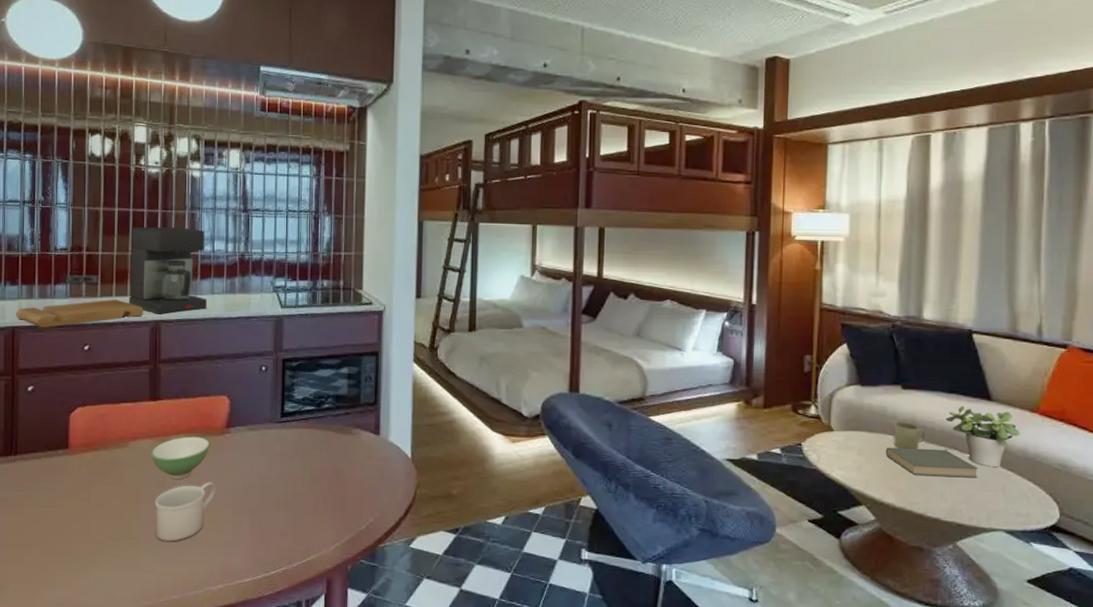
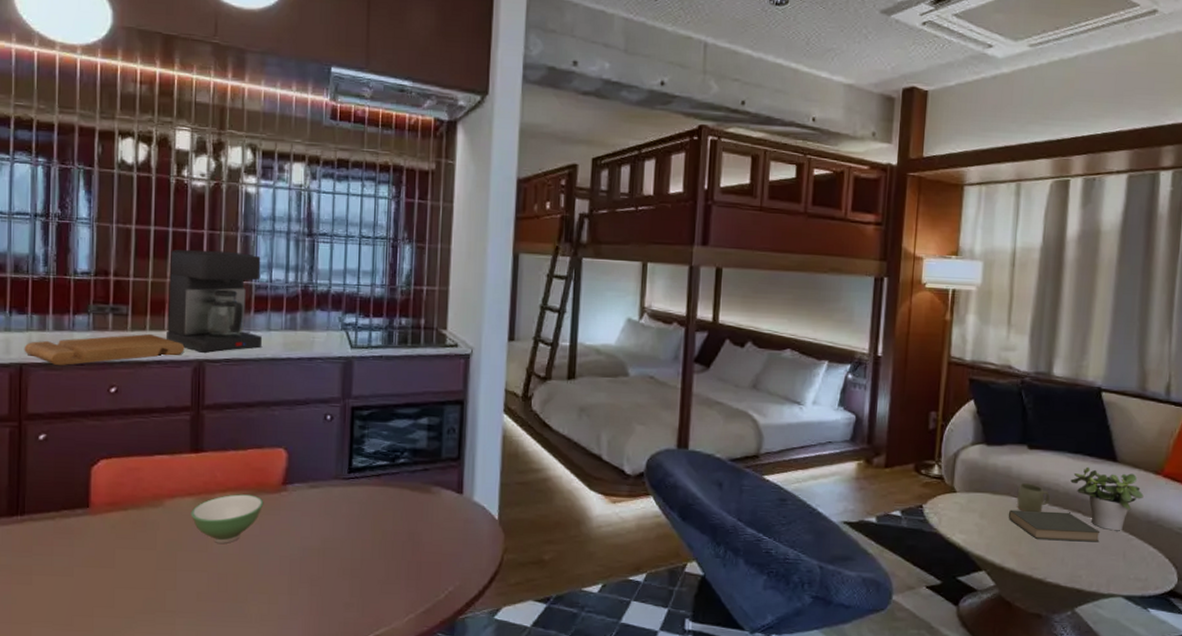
mug: present [154,482,216,542] -> none [195,546,269,615]

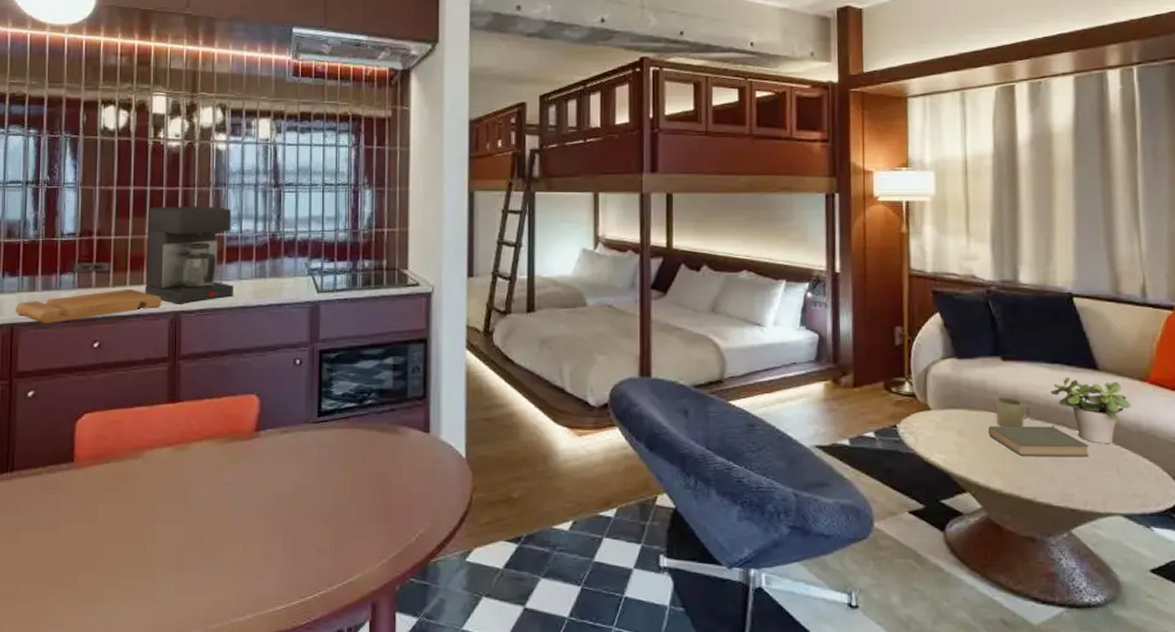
bowl: present [191,494,264,543] -> none [169,442,238,493]

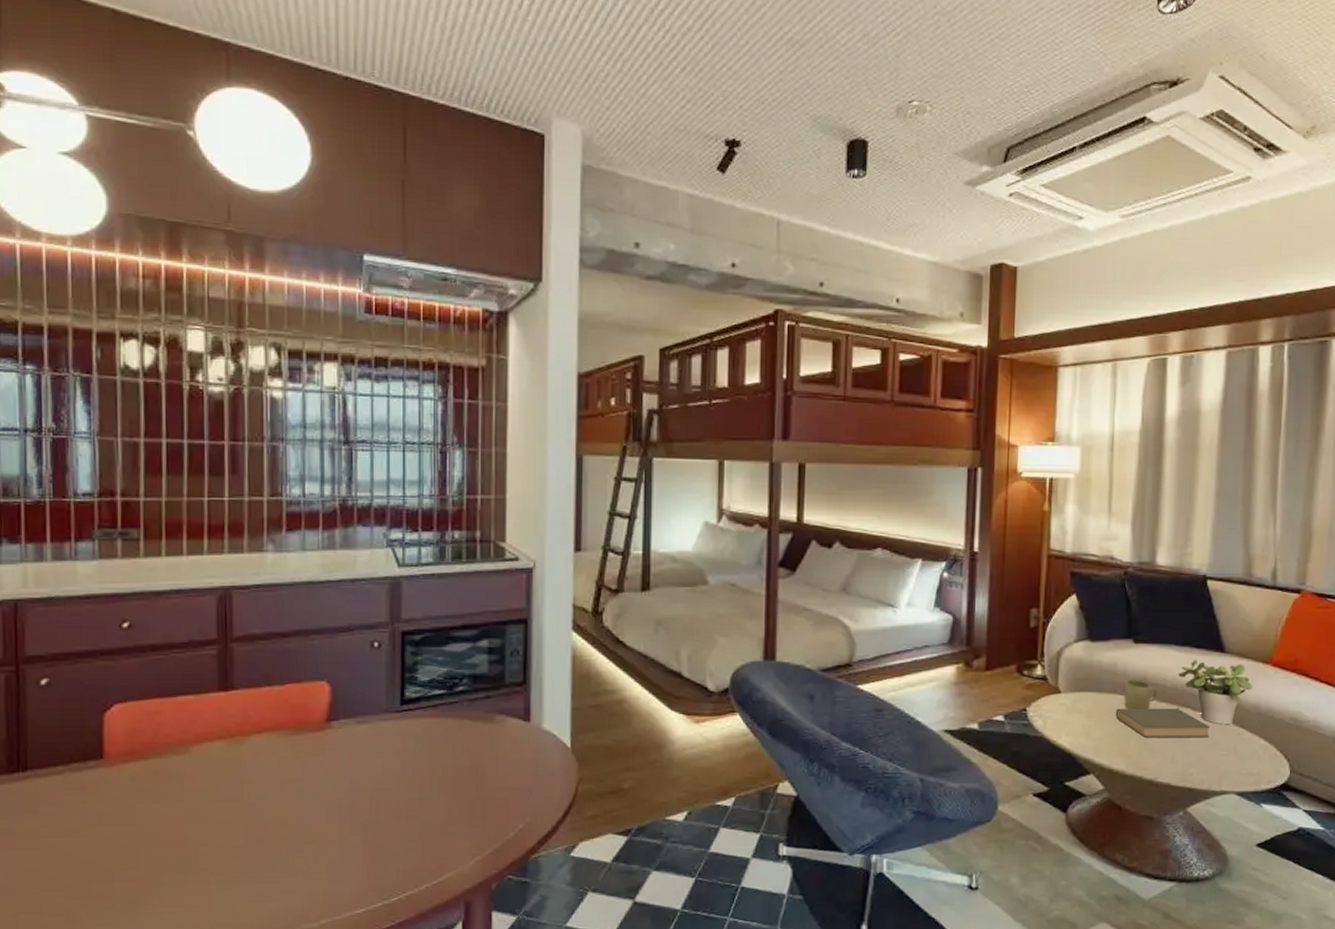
cutting board: present [15,290,162,324] -> none [18,561,207,601]
coffee maker: present [145,206,233,304] -> none [186,463,296,578]

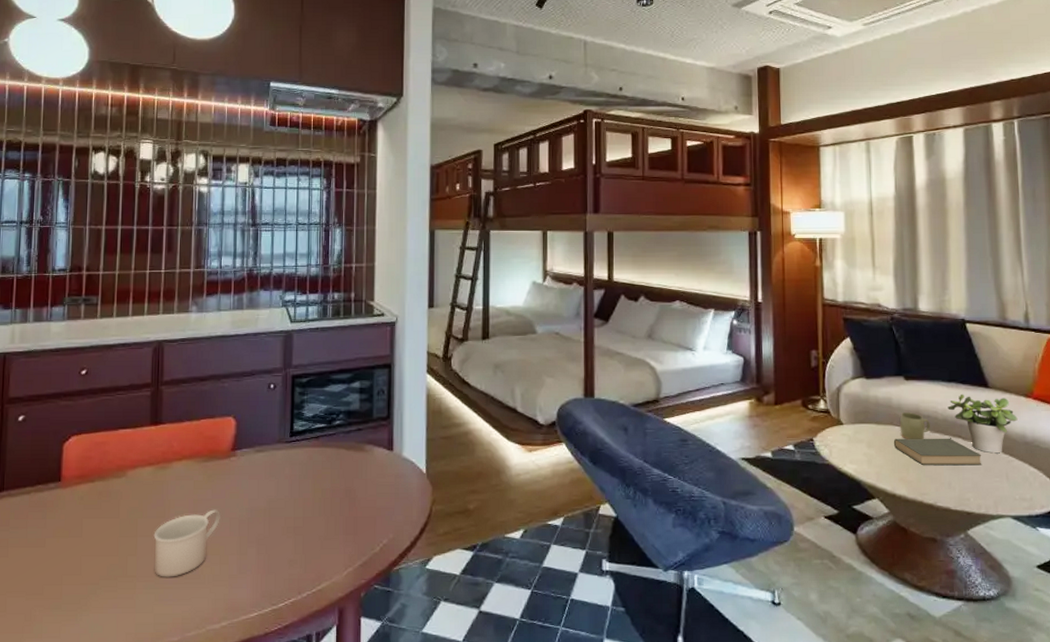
mug: none [229,791,314,871] -> present [153,509,220,577]

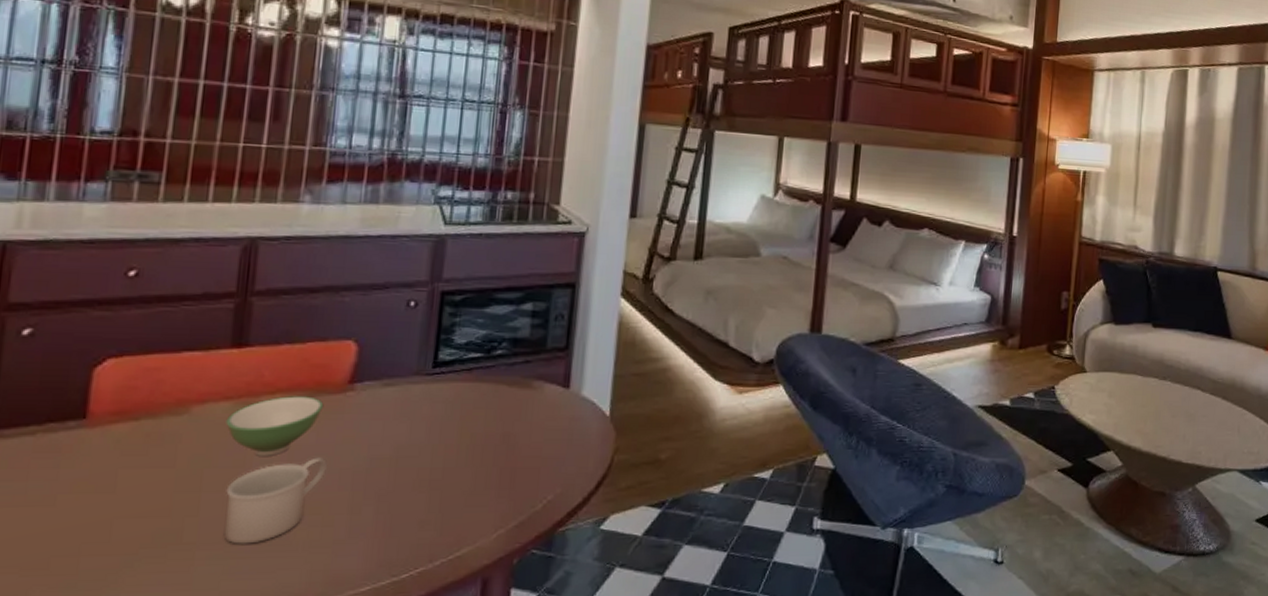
bowl: none [150,461,216,509] -> present [226,396,324,456]
book: present [893,438,982,466] -> none [1134,388,1218,418]
mug: present [899,412,930,439] -> none [1142,362,1172,390]
potted plant: present [947,393,1018,454] -> none [1191,344,1255,406]

